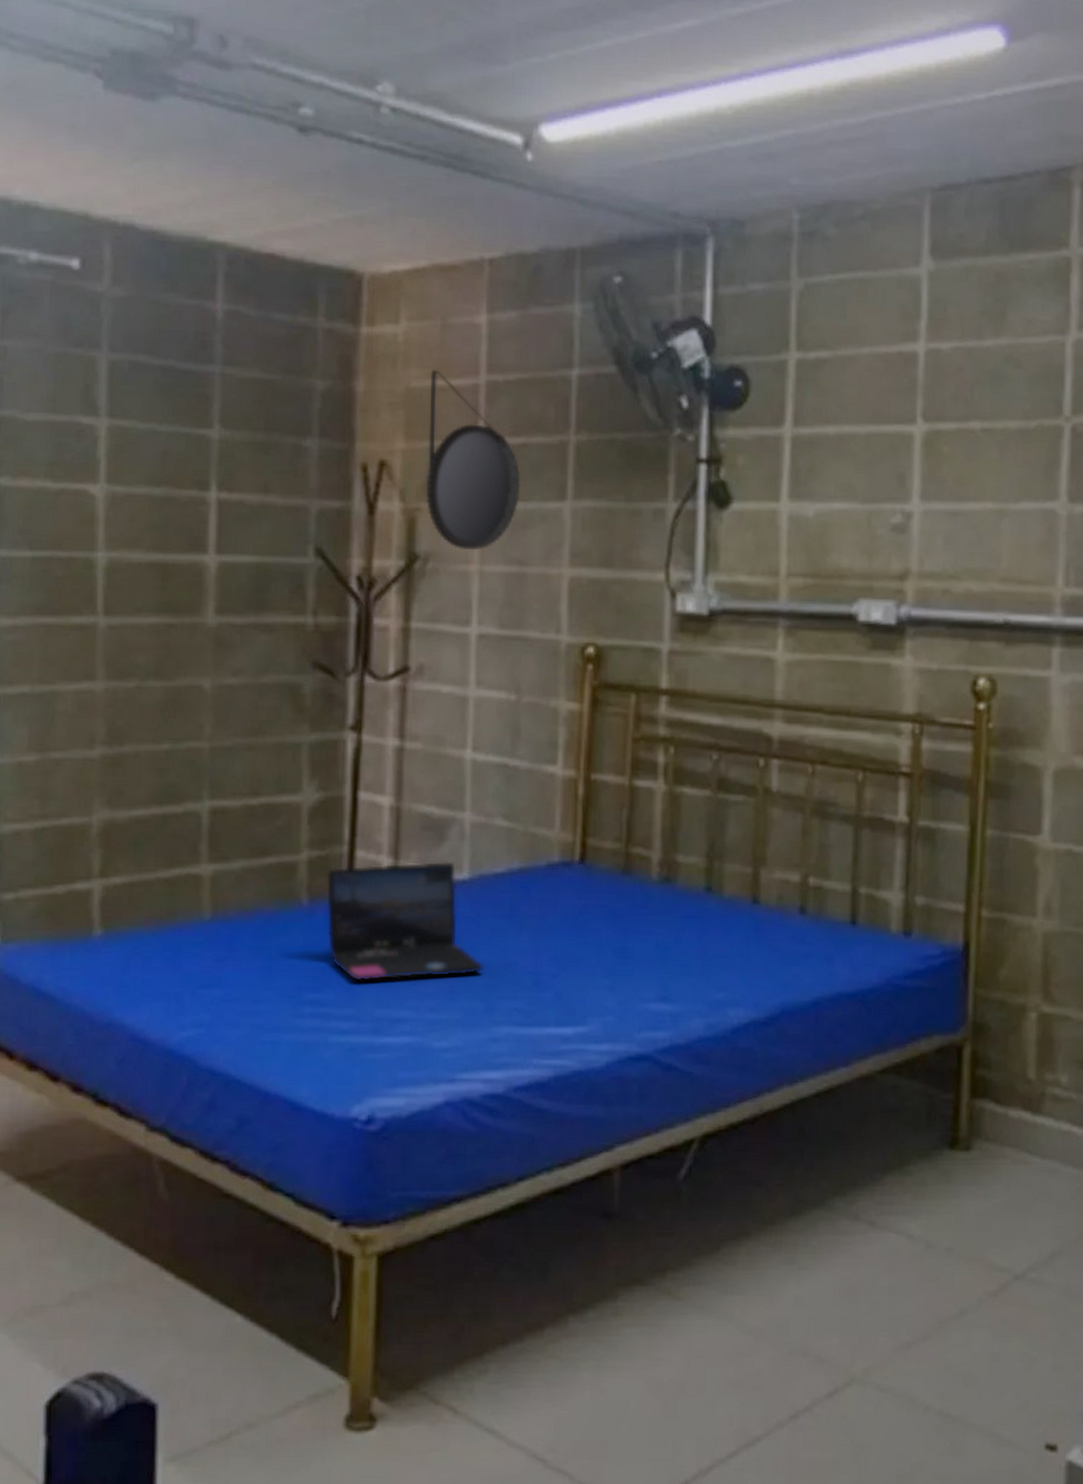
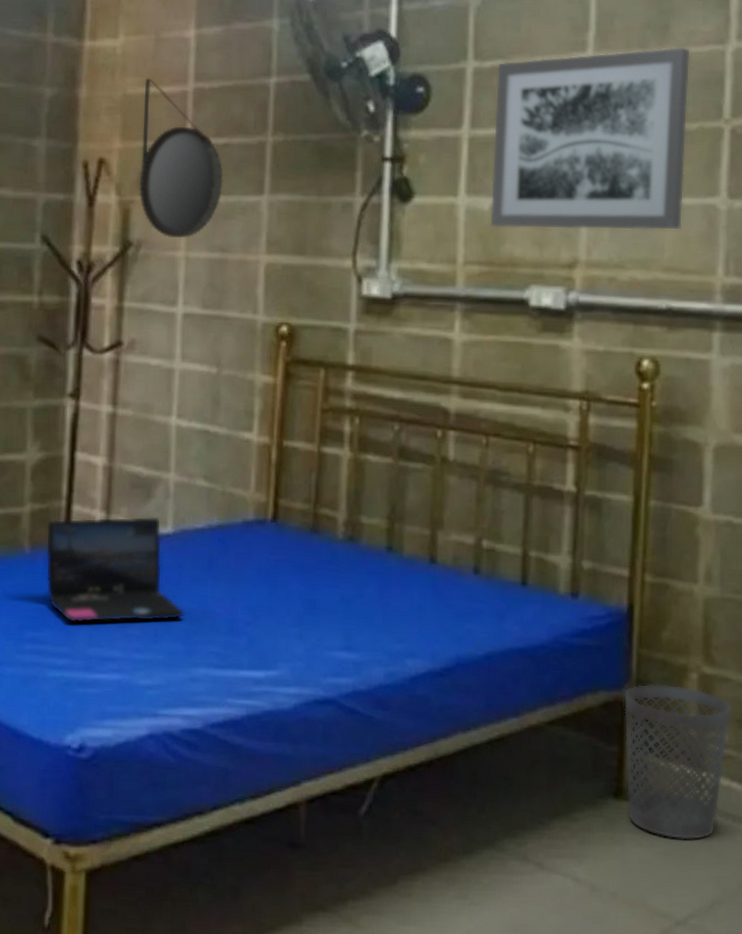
wall art: none [814,337,1029,538] -> present [489,47,690,231]
wastebasket: none [959,1025,1072,1190] -> present [623,683,732,841]

